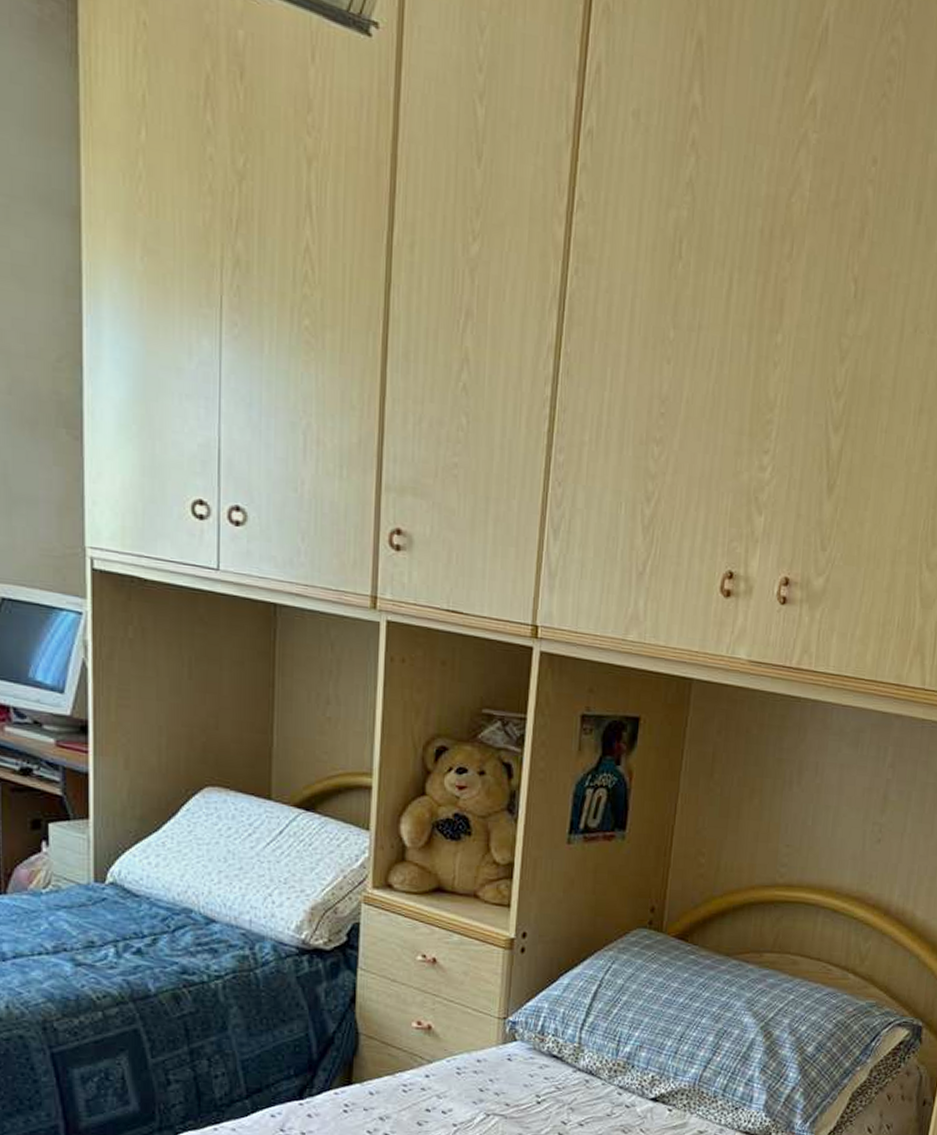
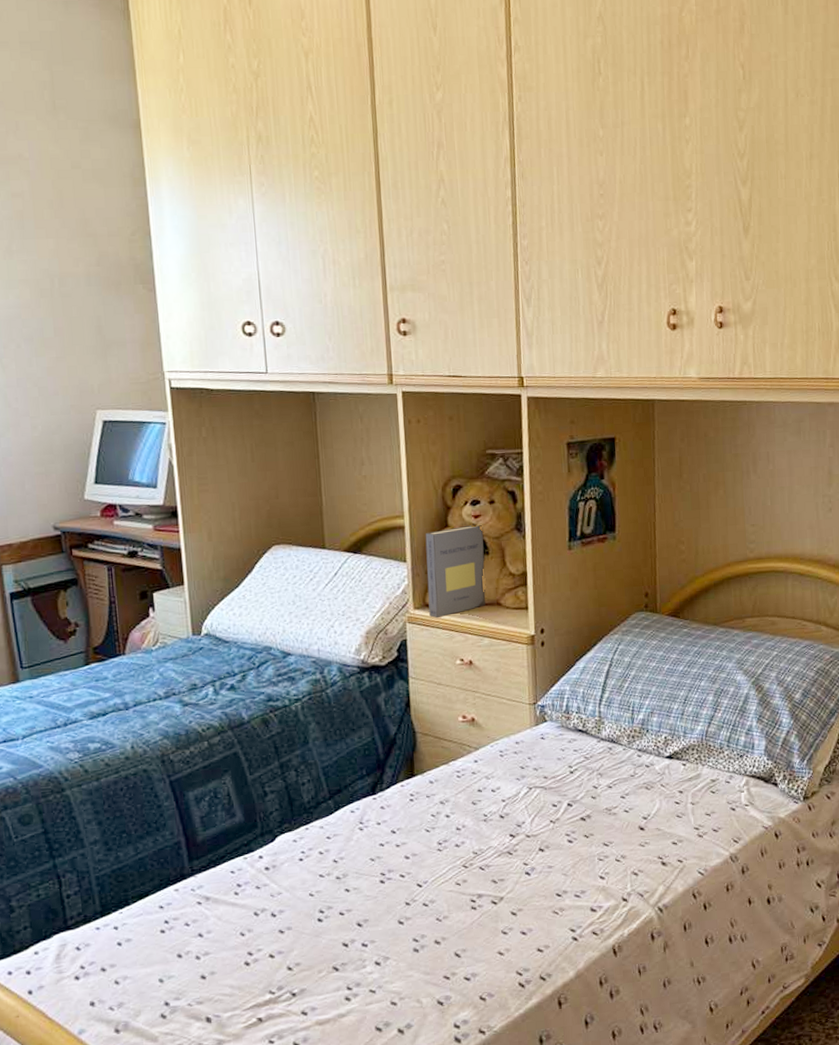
book: none [391,796,468,903] -> present [425,524,486,619]

